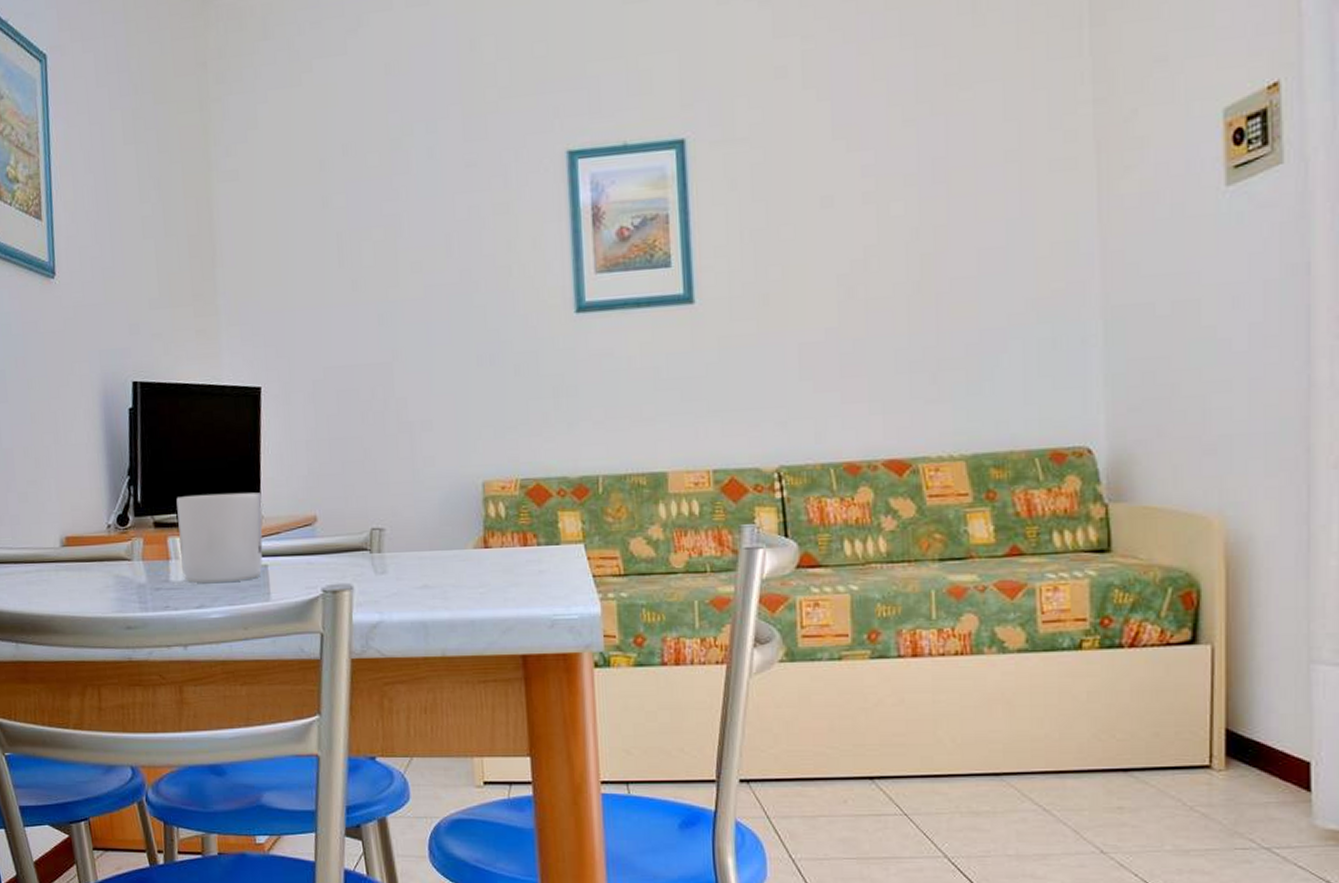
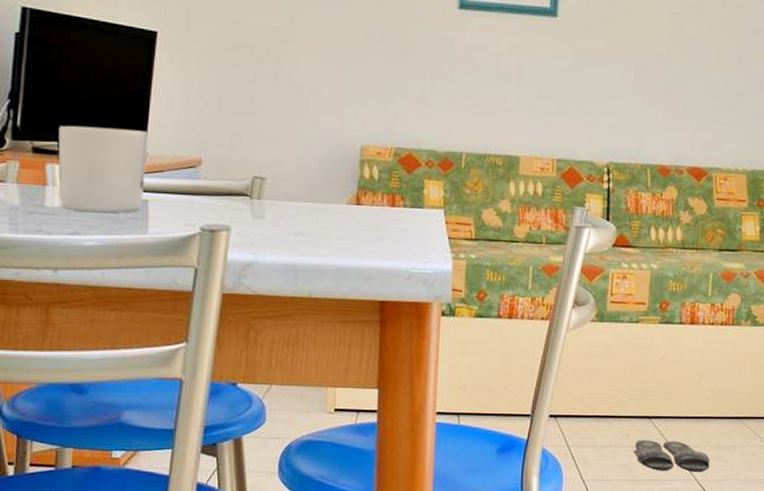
slippers: none [855,807,963,847] -> present [633,440,710,472]

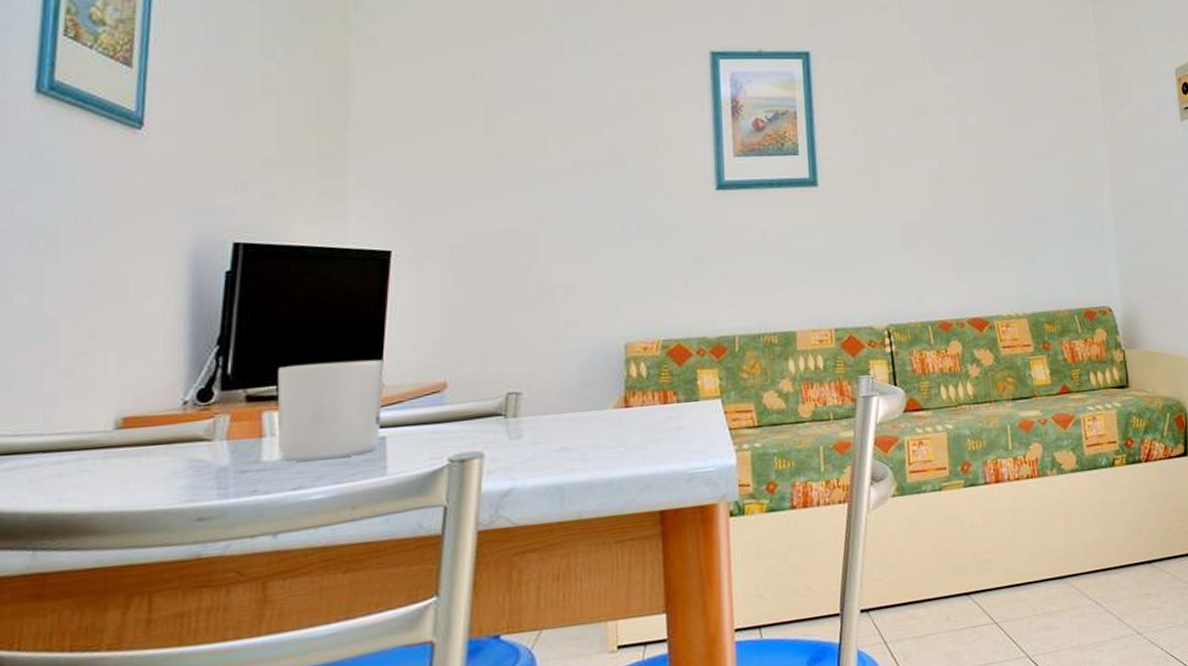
slippers: present [633,440,710,472] -> none [956,615,1040,653]

